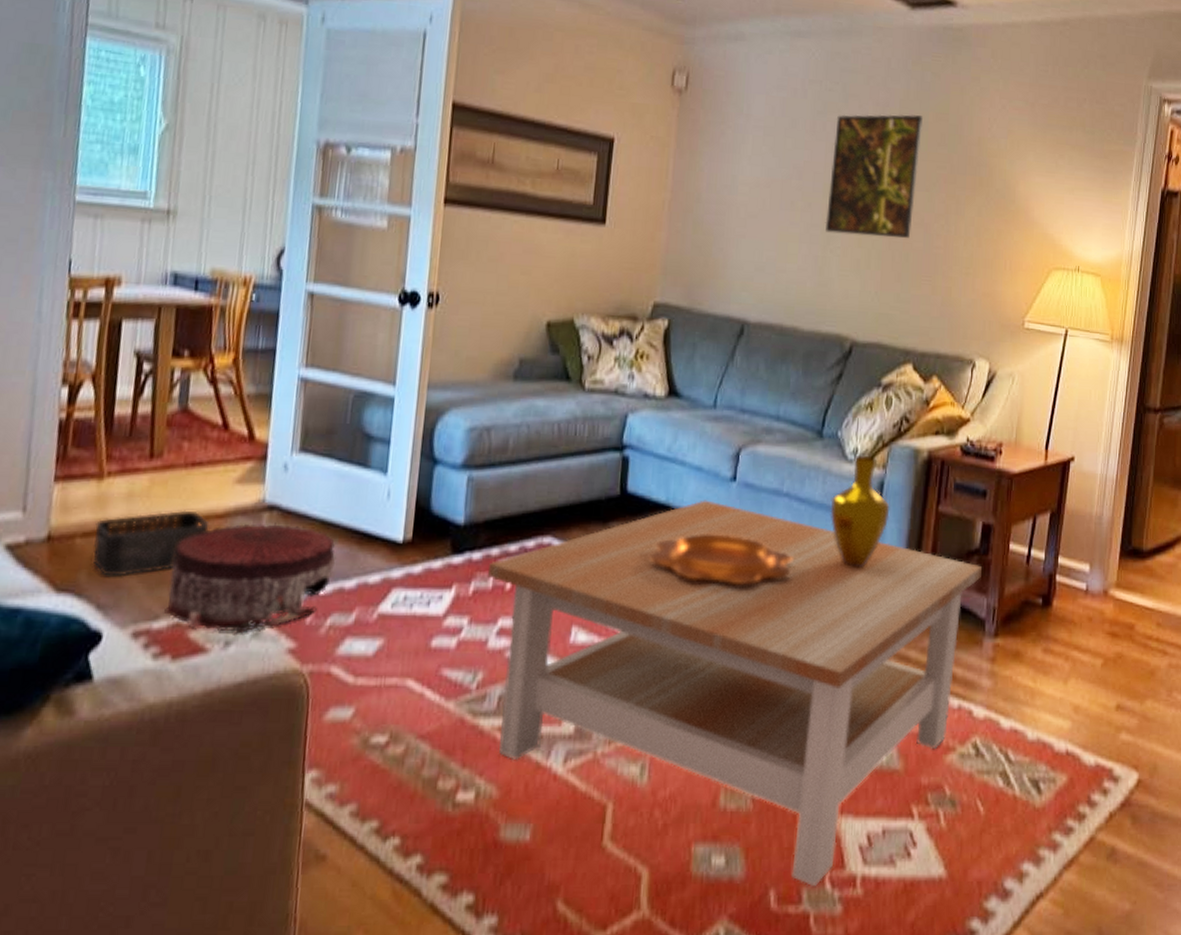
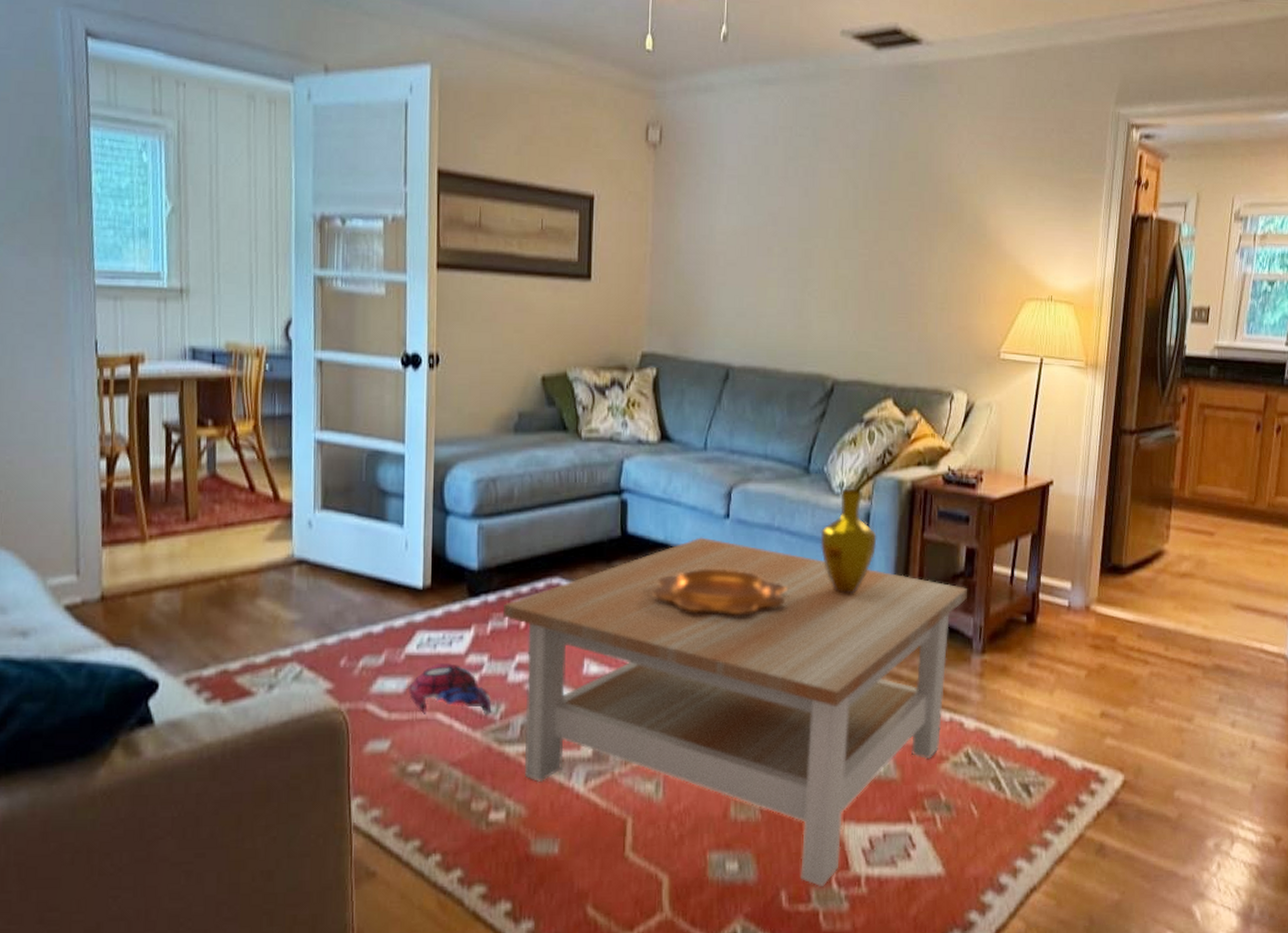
storage bin: present [93,510,210,577] -> none [143,567,245,630]
pouf: present [164,523,336,634] -> none [212,575,362,678]
plush toy: none [379,625,469,683] -> present [409,663,492,714]
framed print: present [825,114,924,239] -> none [802,155,894,278]

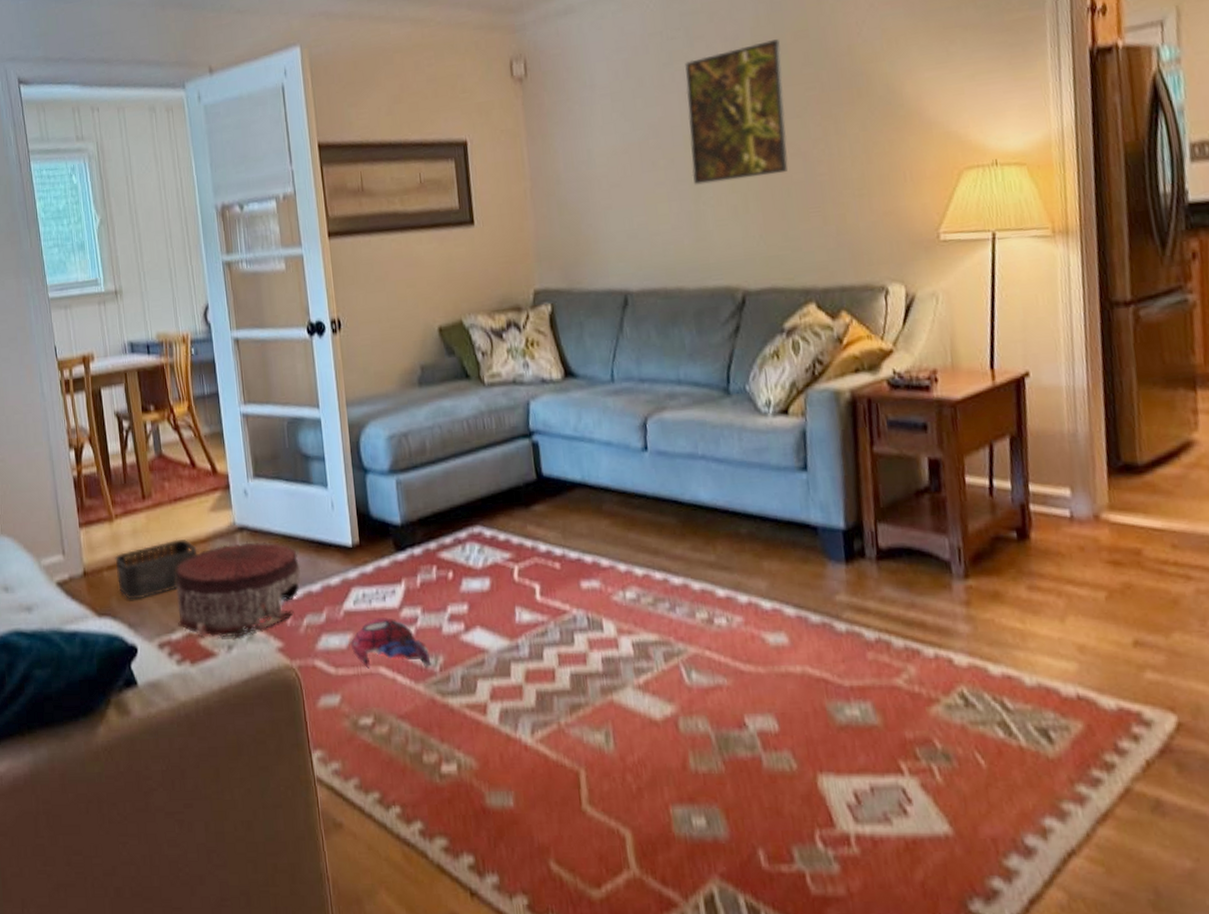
storage bin: none [143,567,245,630] -> present [115,539,198,600]
pouf: none [212,575,362,678] -> present [176,541,301,639]
coffee table: present [504,537,967,887] -> none [430,473,937,846]
decorative bowl: present [652,570,786,613] -> none [576,505,720,552]
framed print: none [802,155,894,278] -> present [685,39,788,185]
vase: present [820,488,877,595] -> none [750,405,819,523]

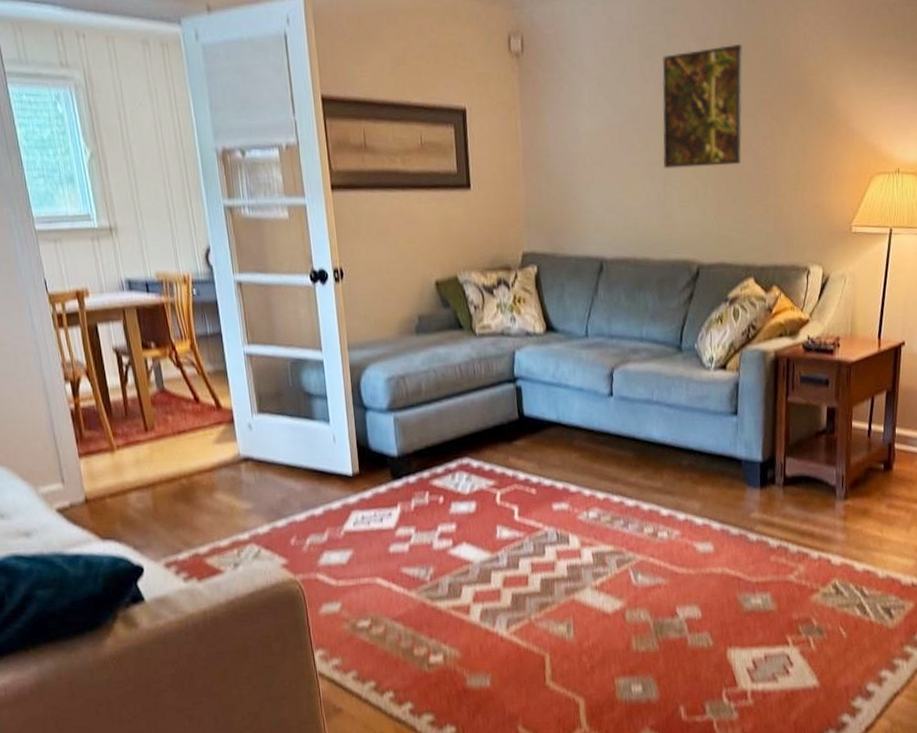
storage bin: present [115,539,198,600] -> none [118,468,203,525]
pouf: present [176,541,301,639] -> none [181,471,304,558]
plush toy: present [351,617,431,669] -> none [351,536,423,580]

